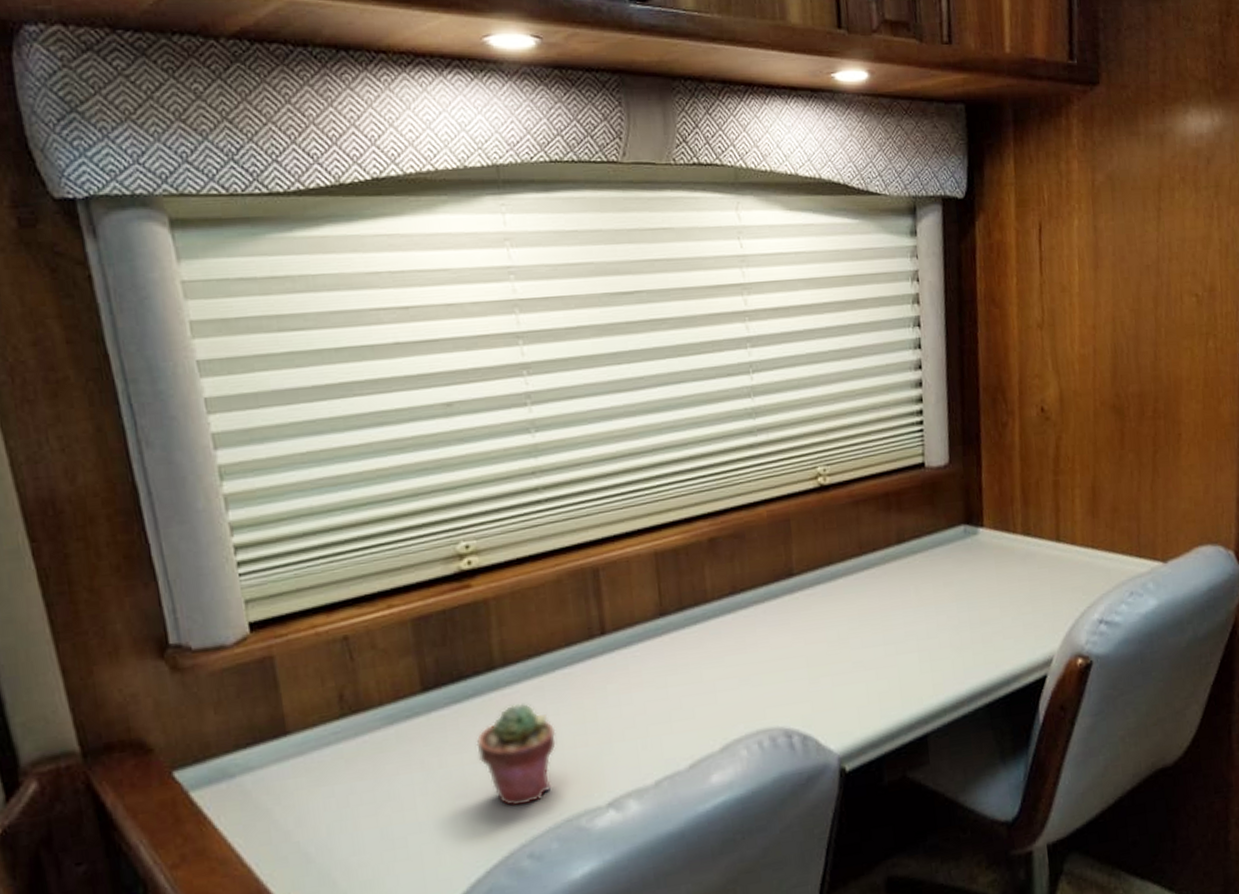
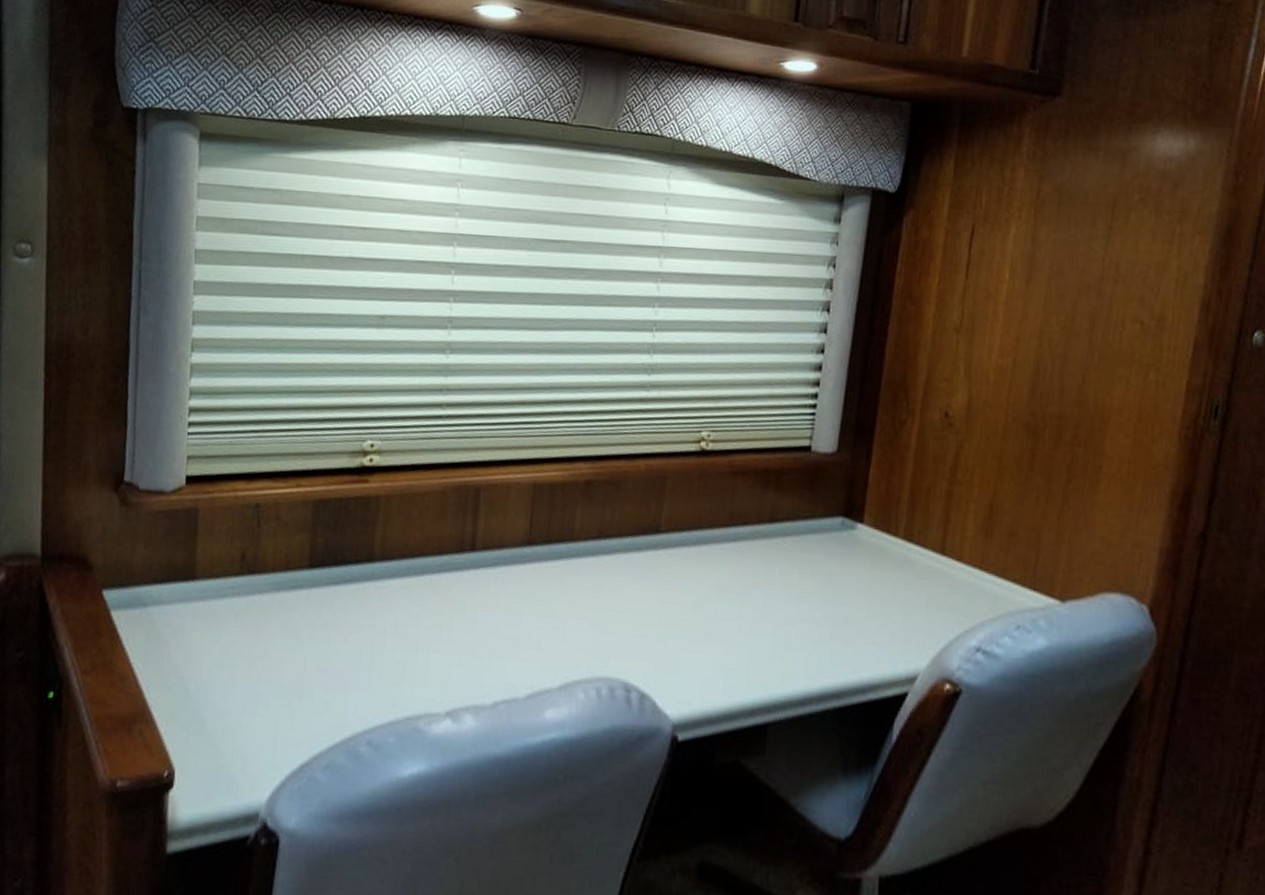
potted succulent: present [476,702,556,807] -> none [343,597,414,694]

